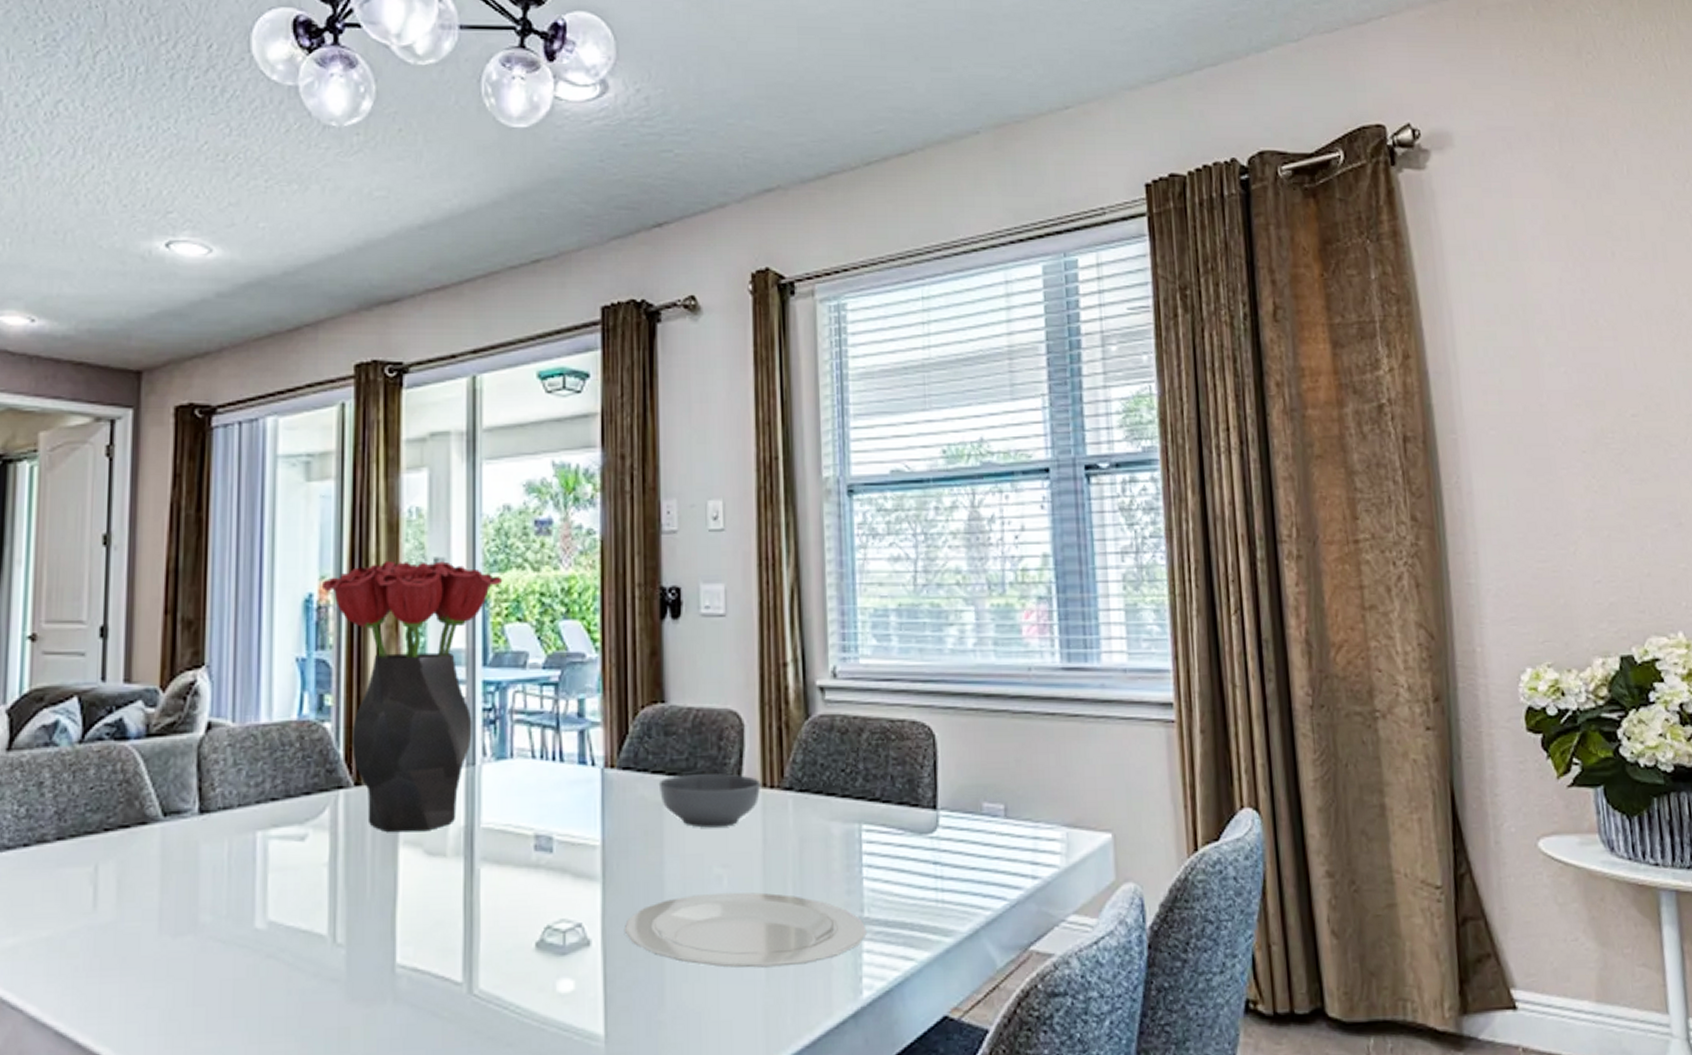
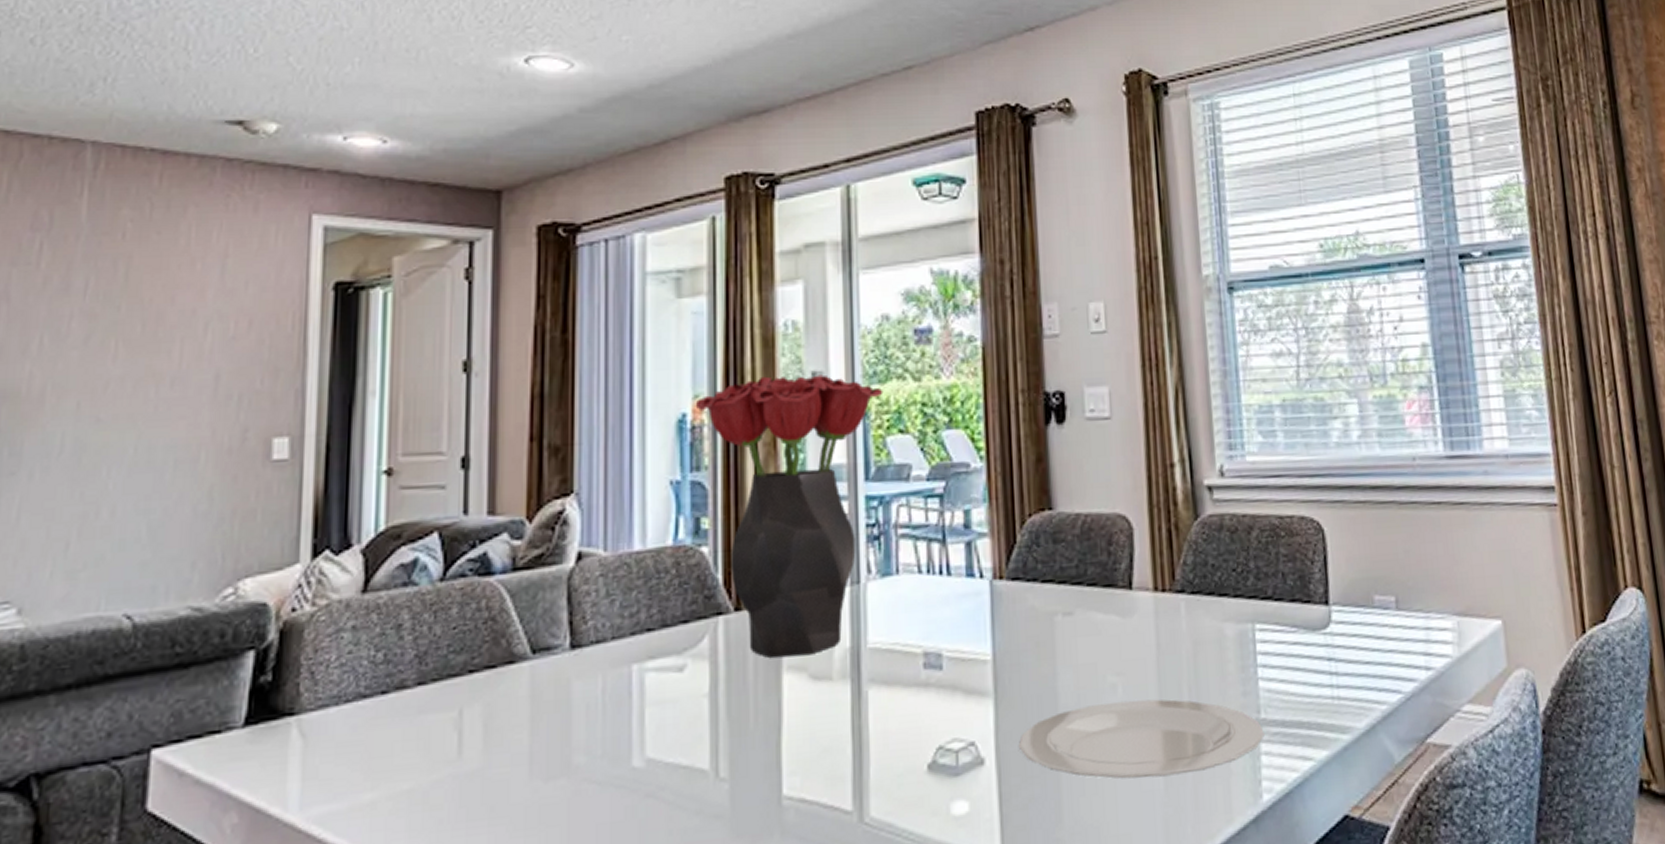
bowl: present [658,774,761,828] -> none [1048,579,1153,636]

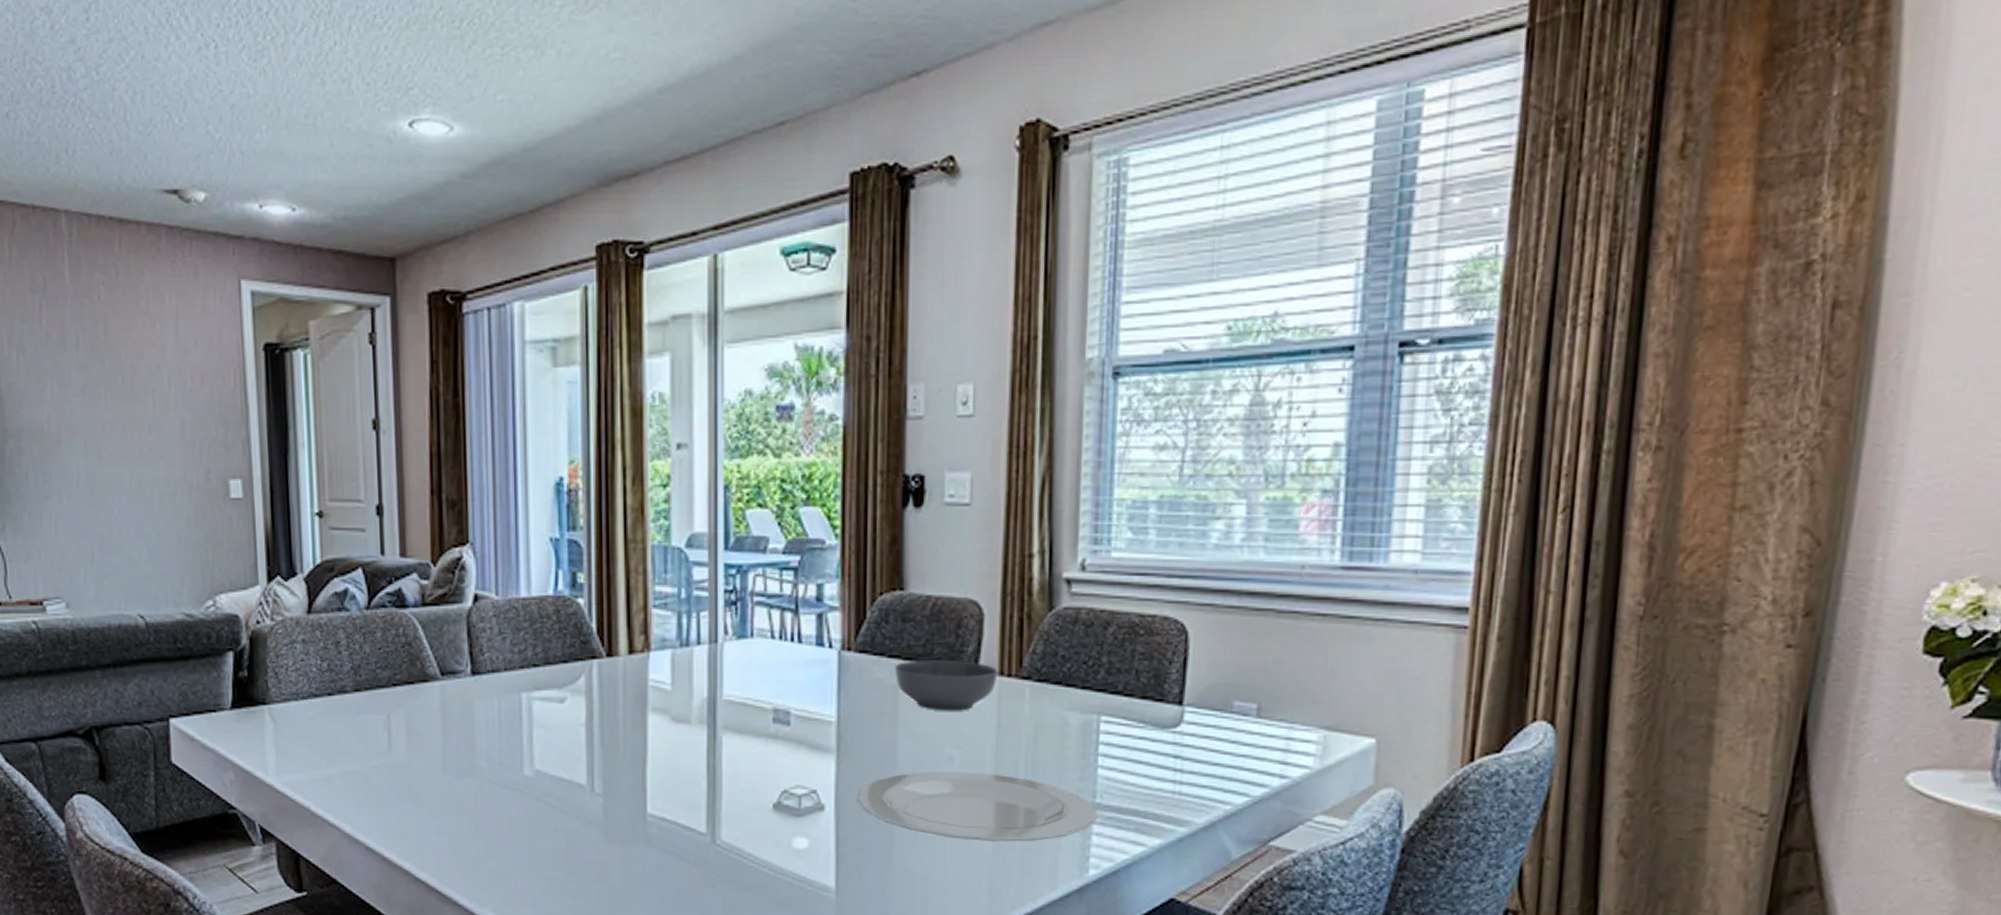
bouquet: present [695,375,883,658] -> none [571,446,744,699]
bowl: none [1048,579,1153,636] -> present [894,660,999,711]

